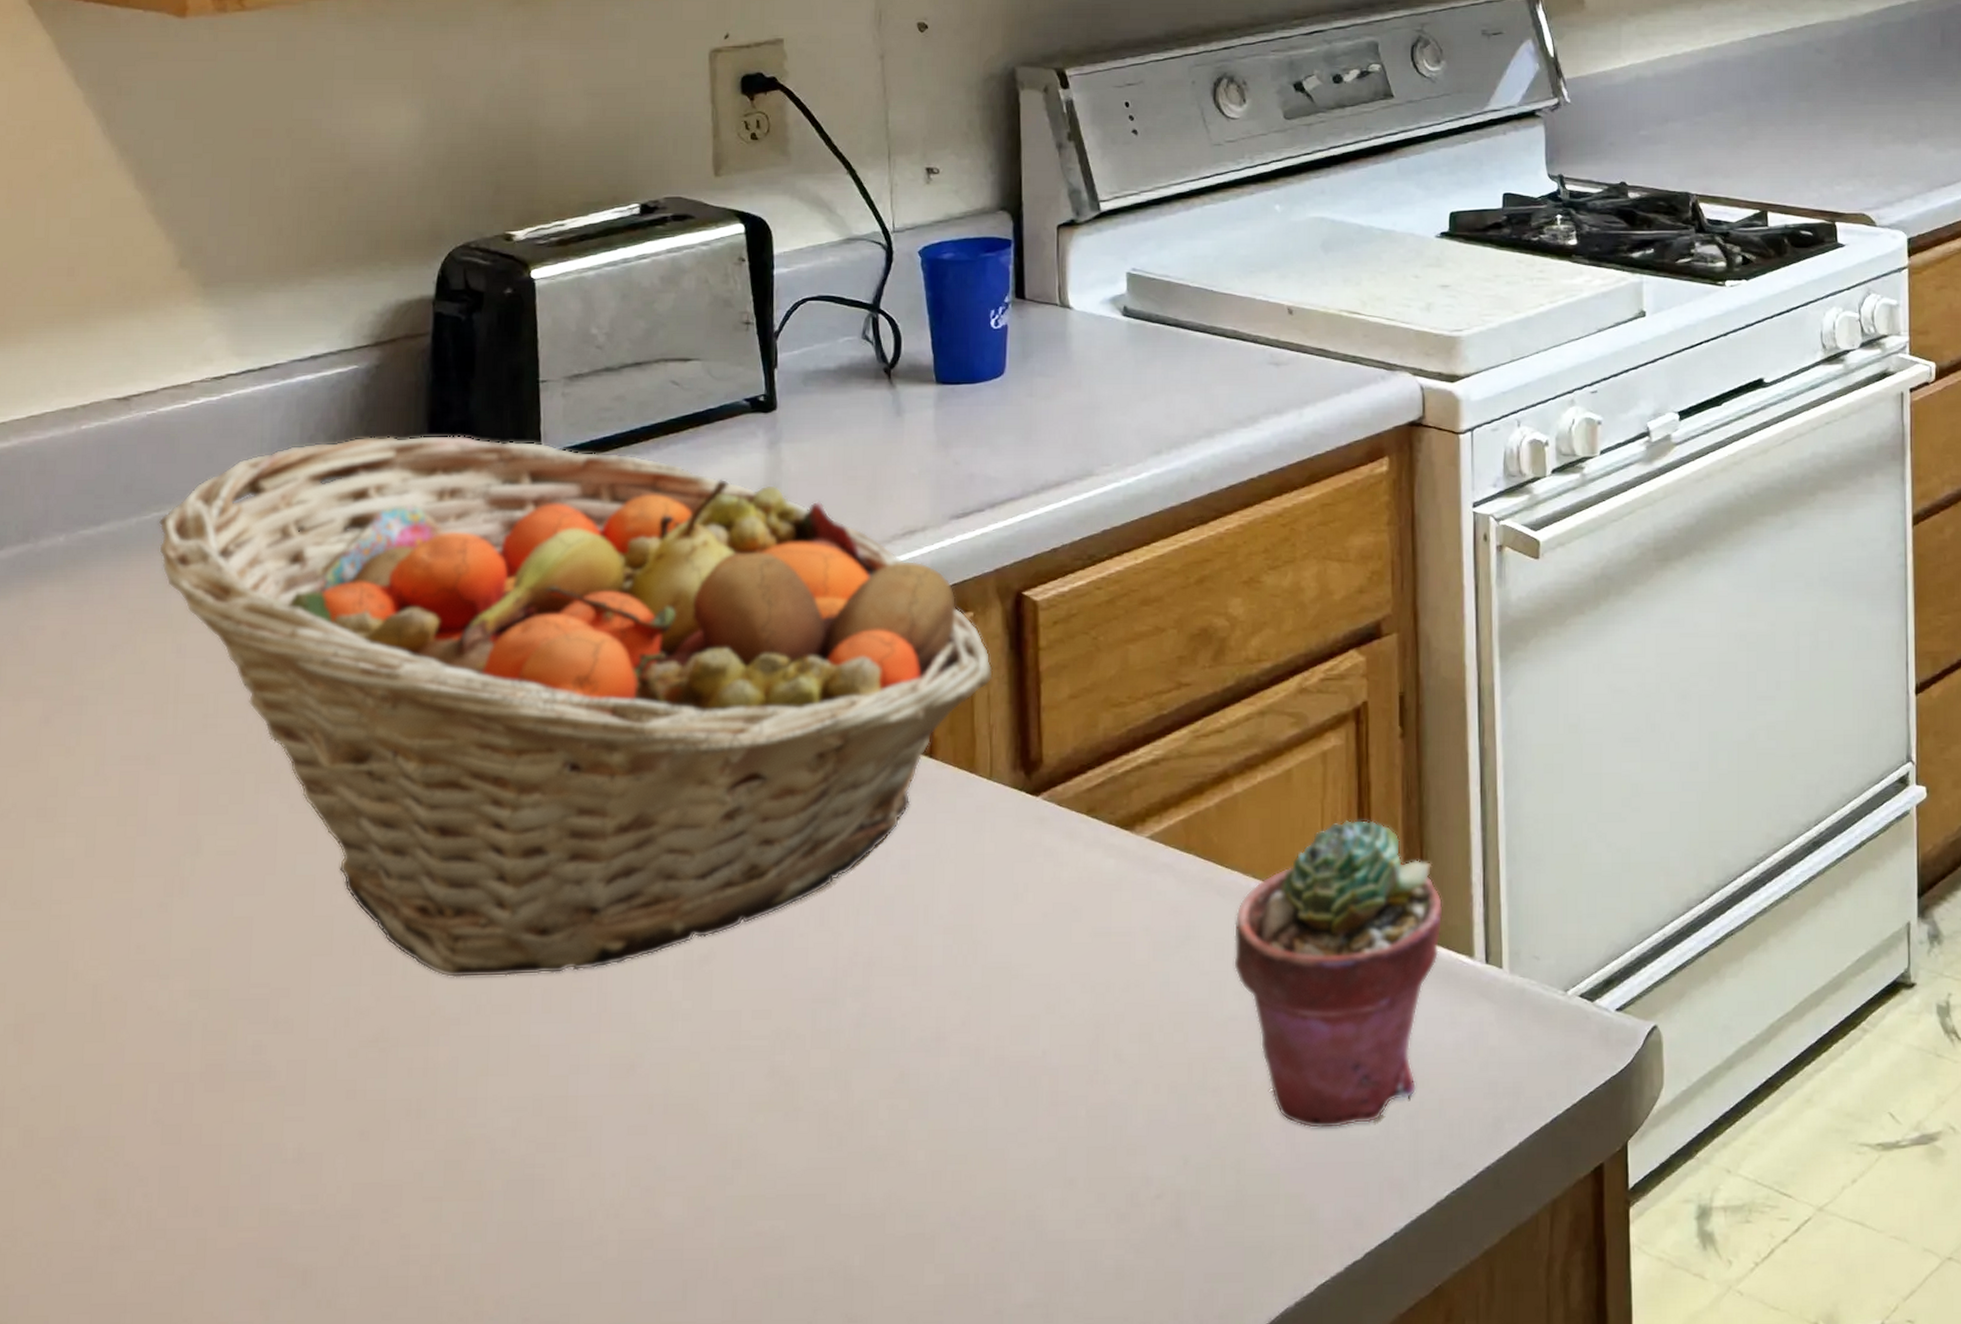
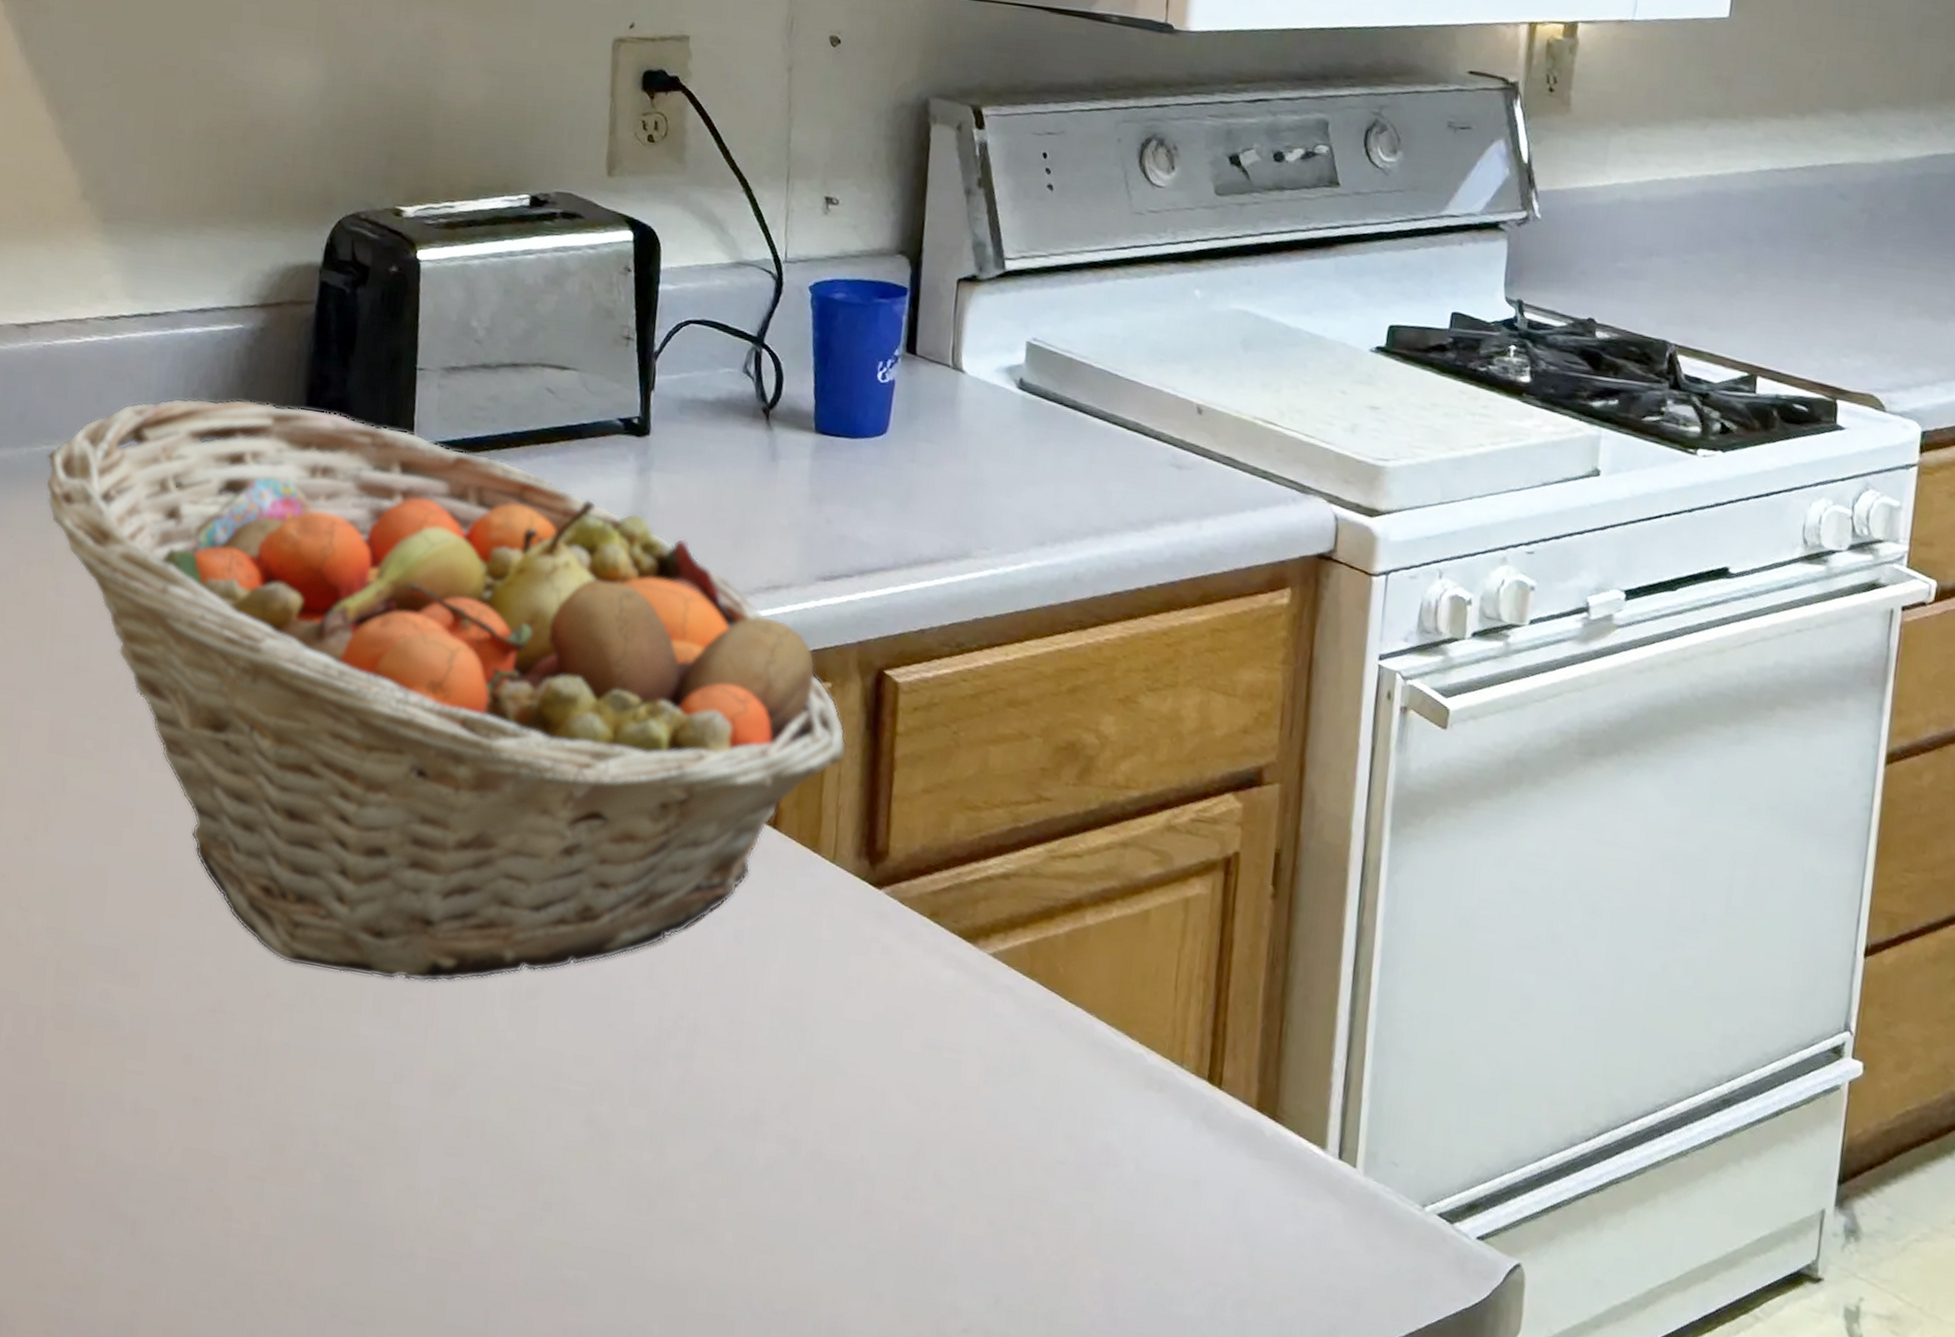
potted succulent: present [1233,819,1443,1129] -> none [1066,975,1299,1303]

